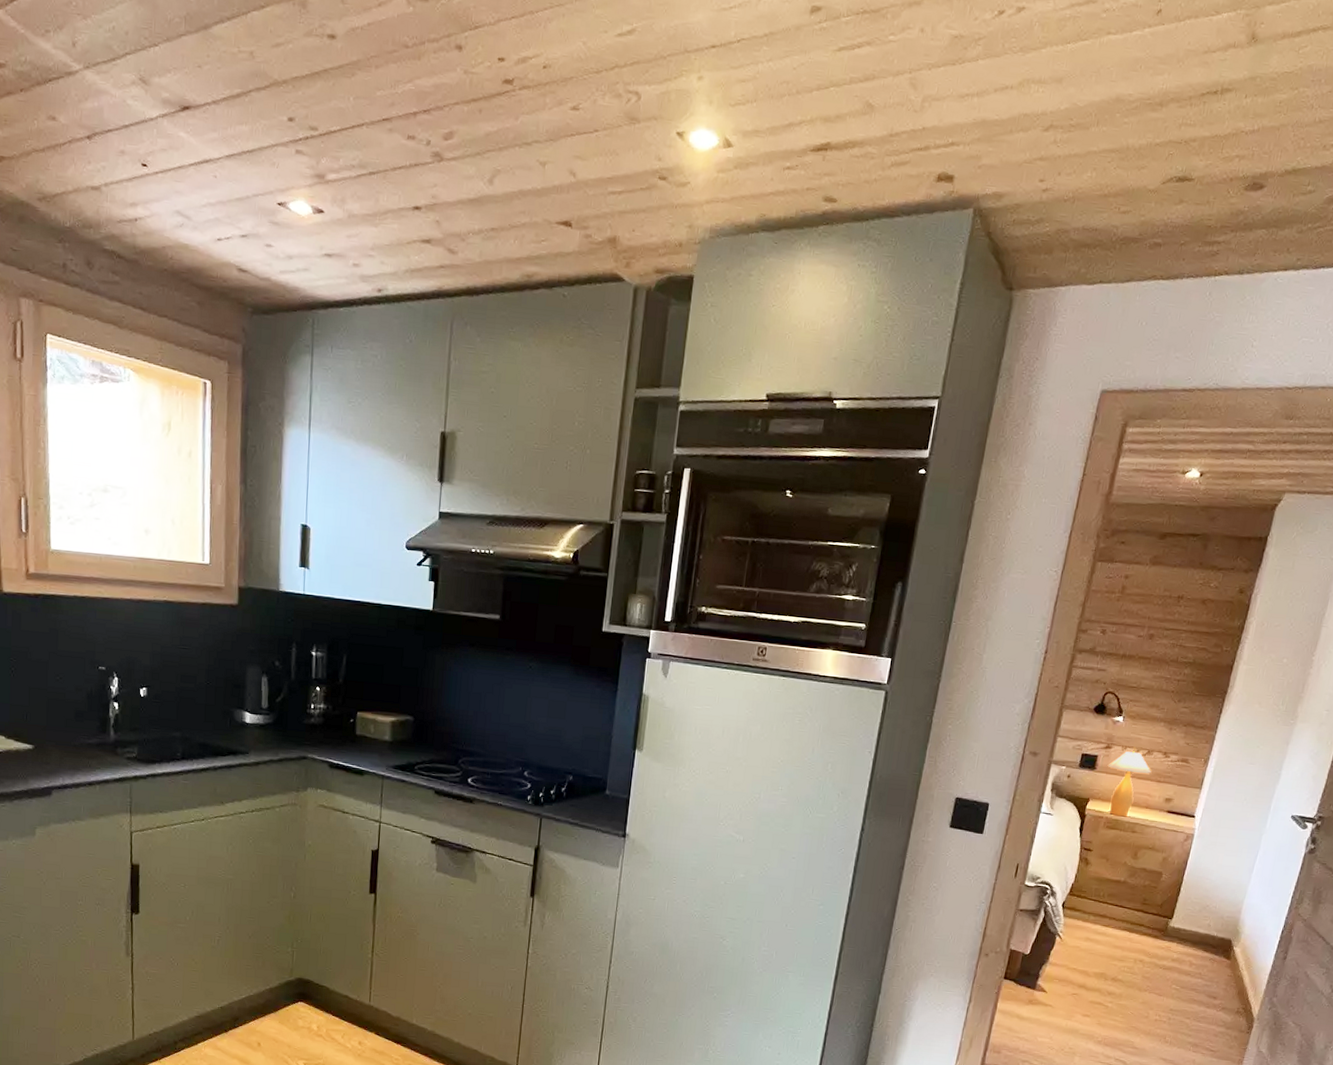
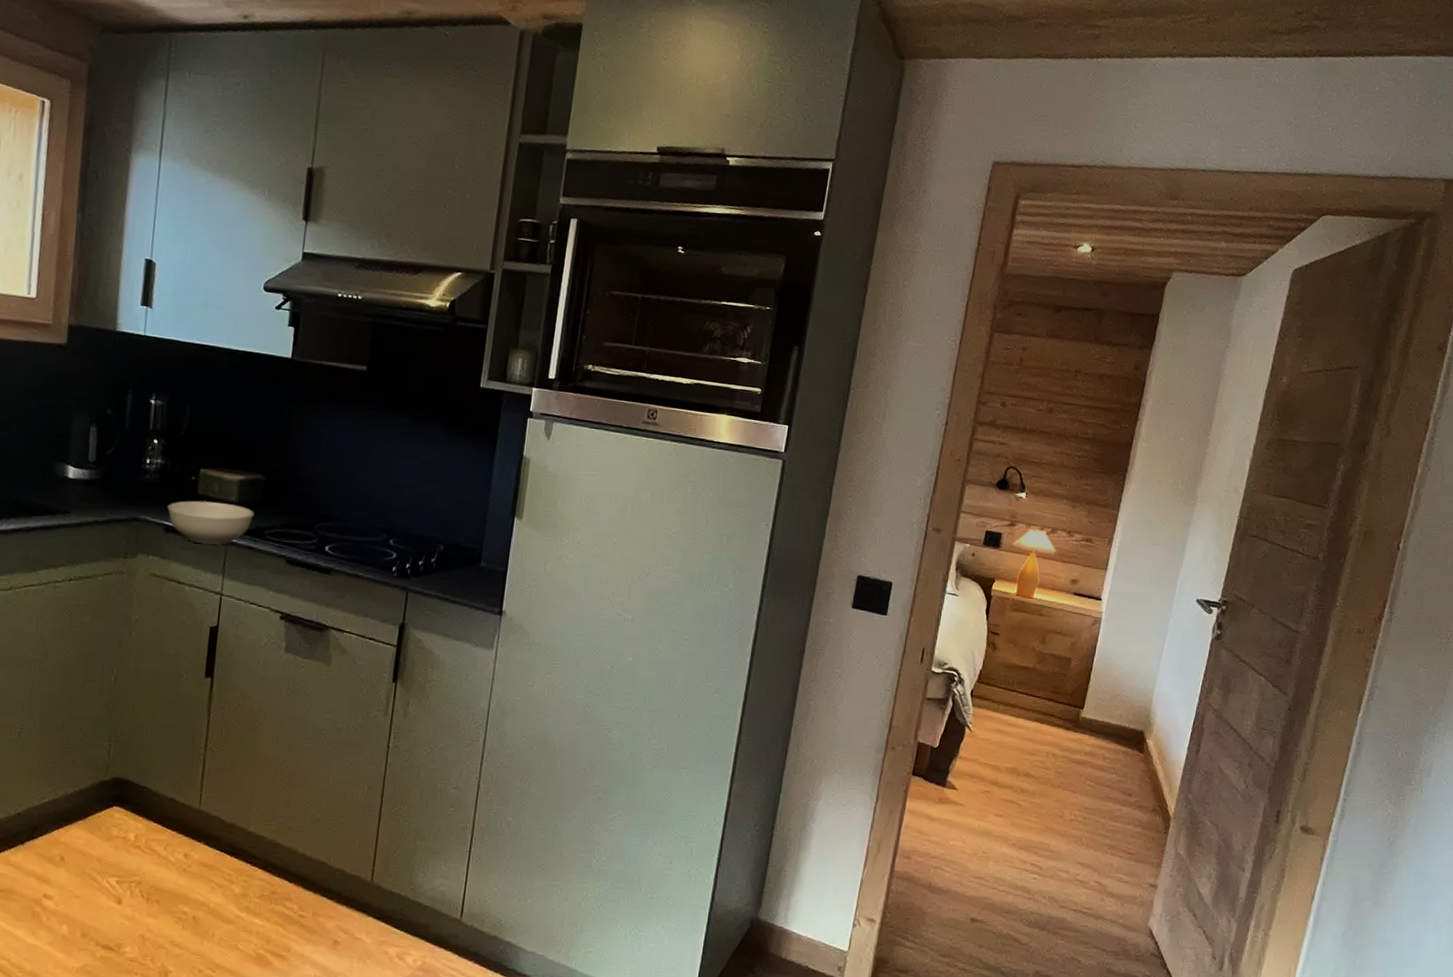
bowl: none [331,740,406,779] -> present [167,500,255,545]

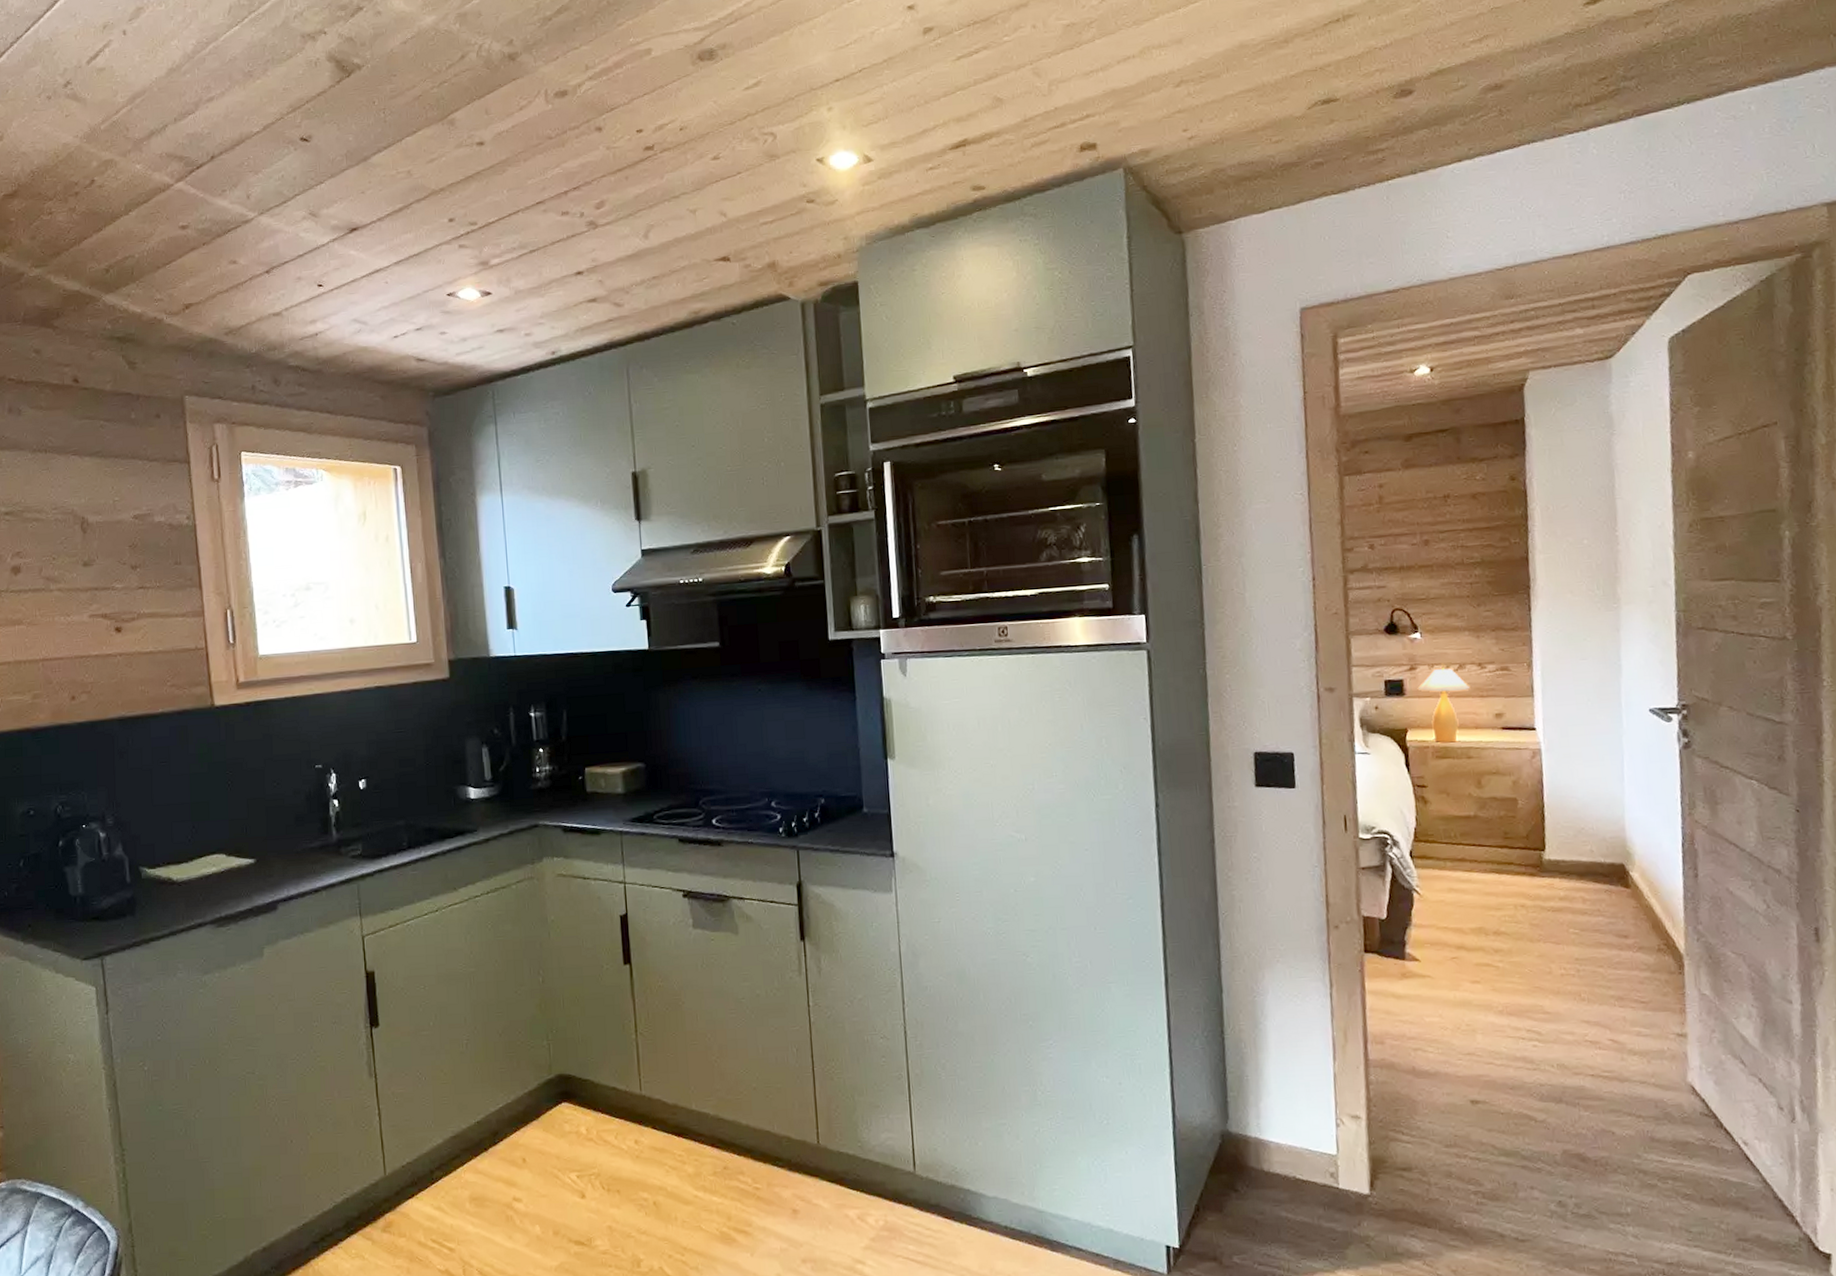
bowl: present [167,500,255,545] -> none [562,795,641,838]

